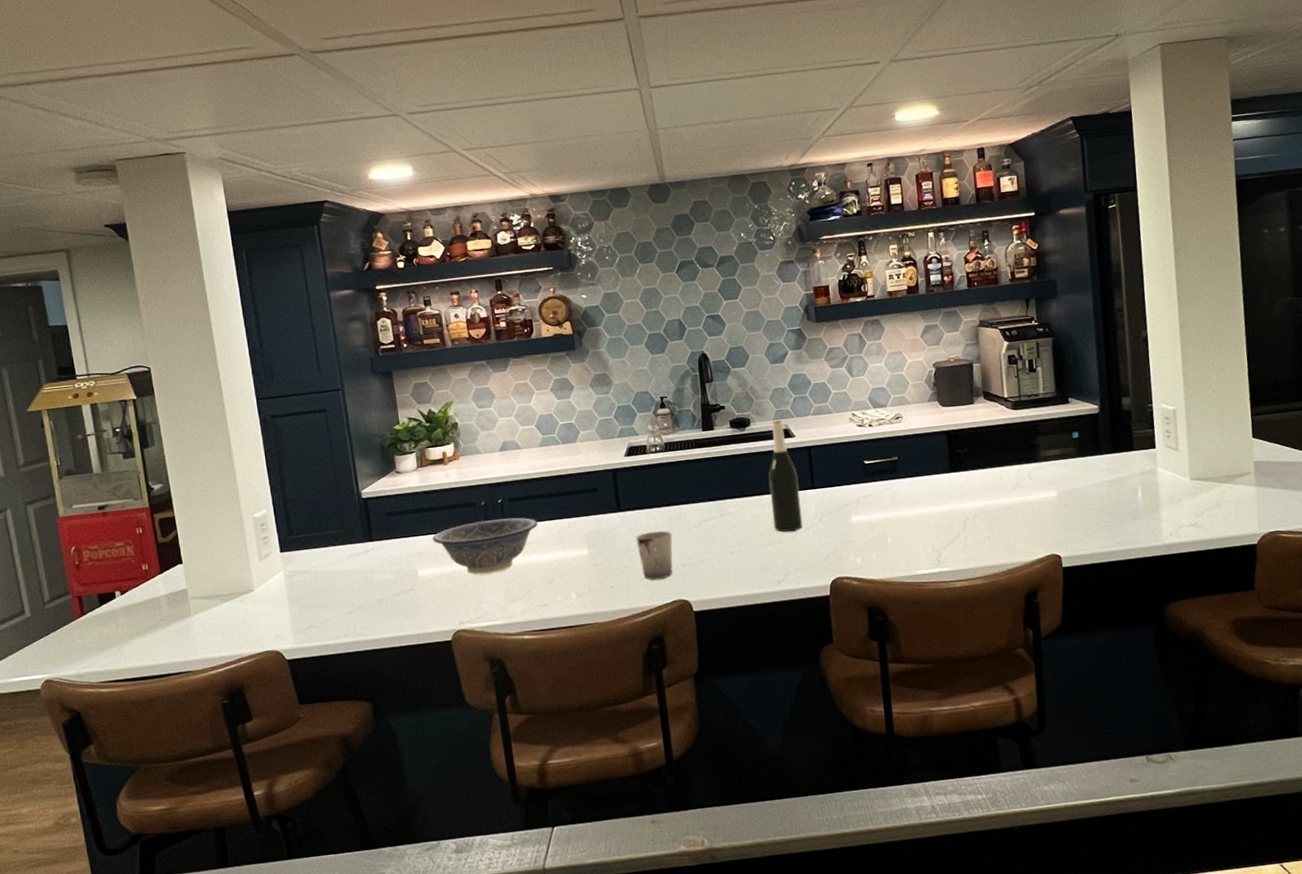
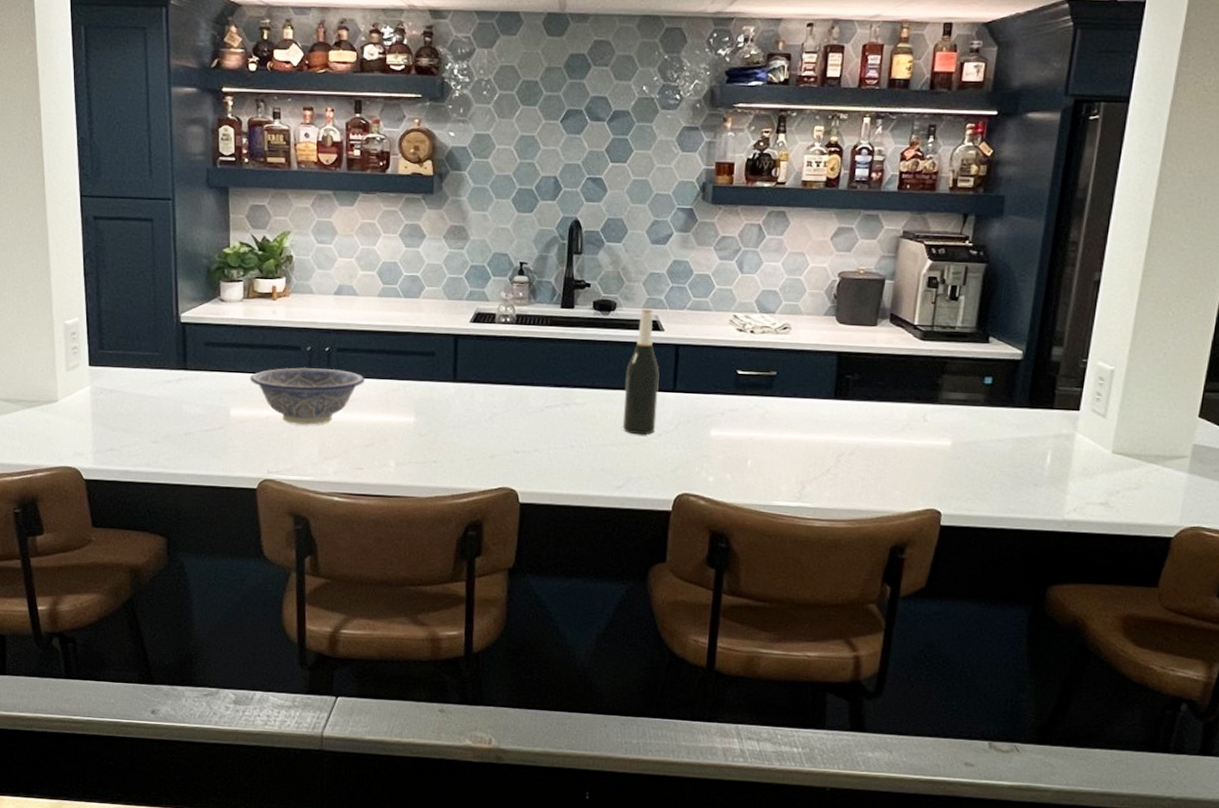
cup: present [636,530,673,581] -> none [469,409,509,463]

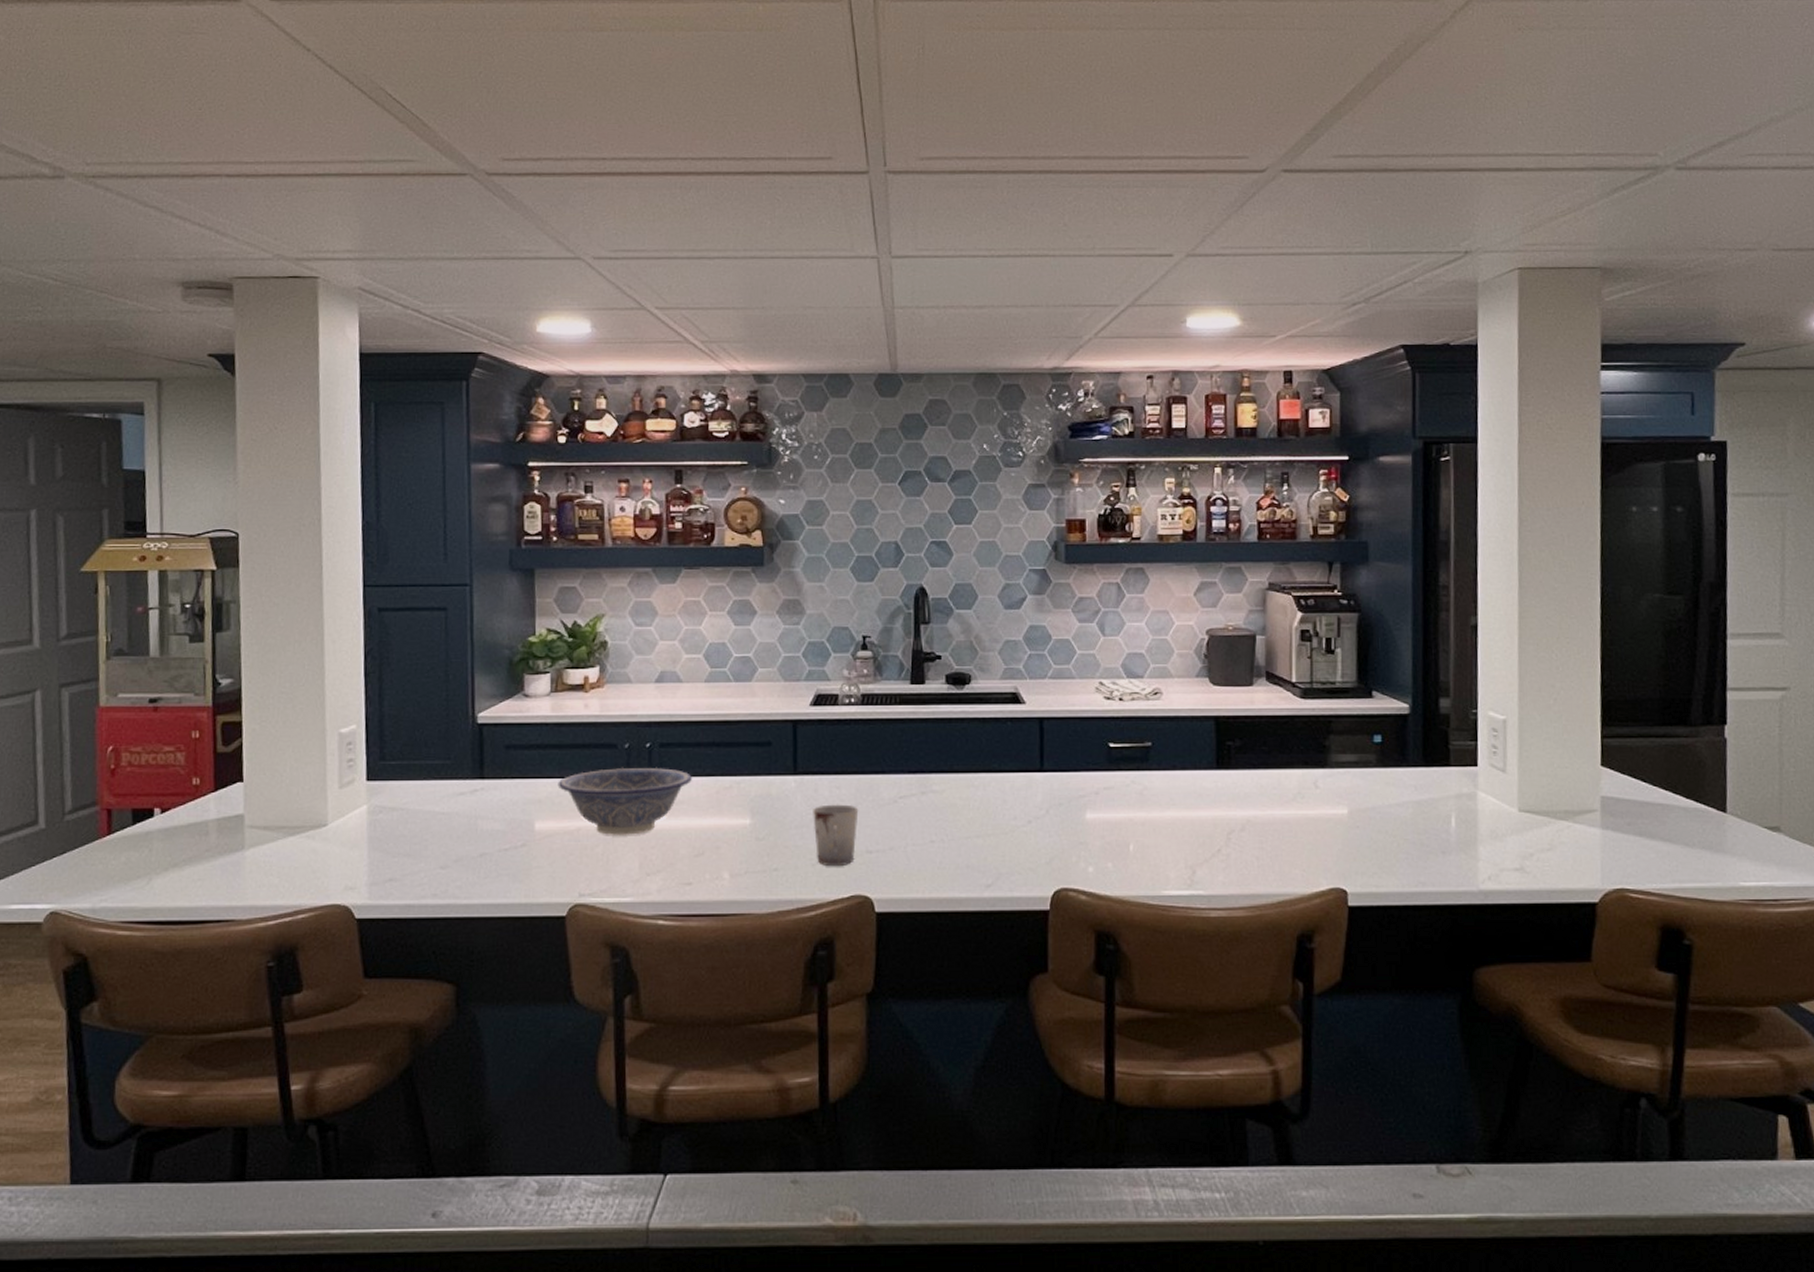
cup: none [469,409,509,463] -> present [813,804,859,867]
wine bottle: present [622,309,660,435] -> none [986,680,1025,823]

